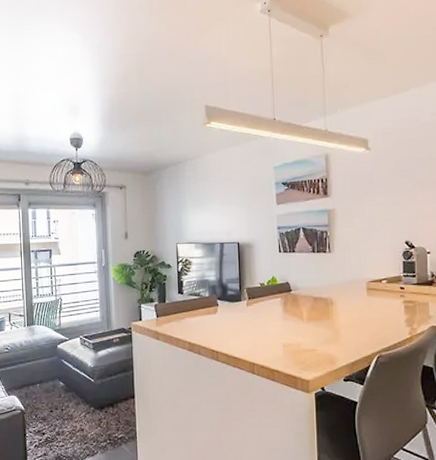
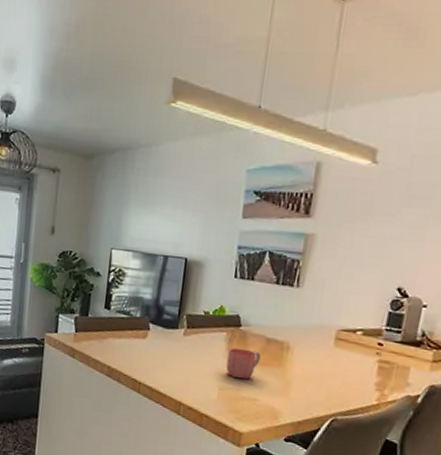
mug: none [285,309,312,335] -> present [226,347,261,379]

